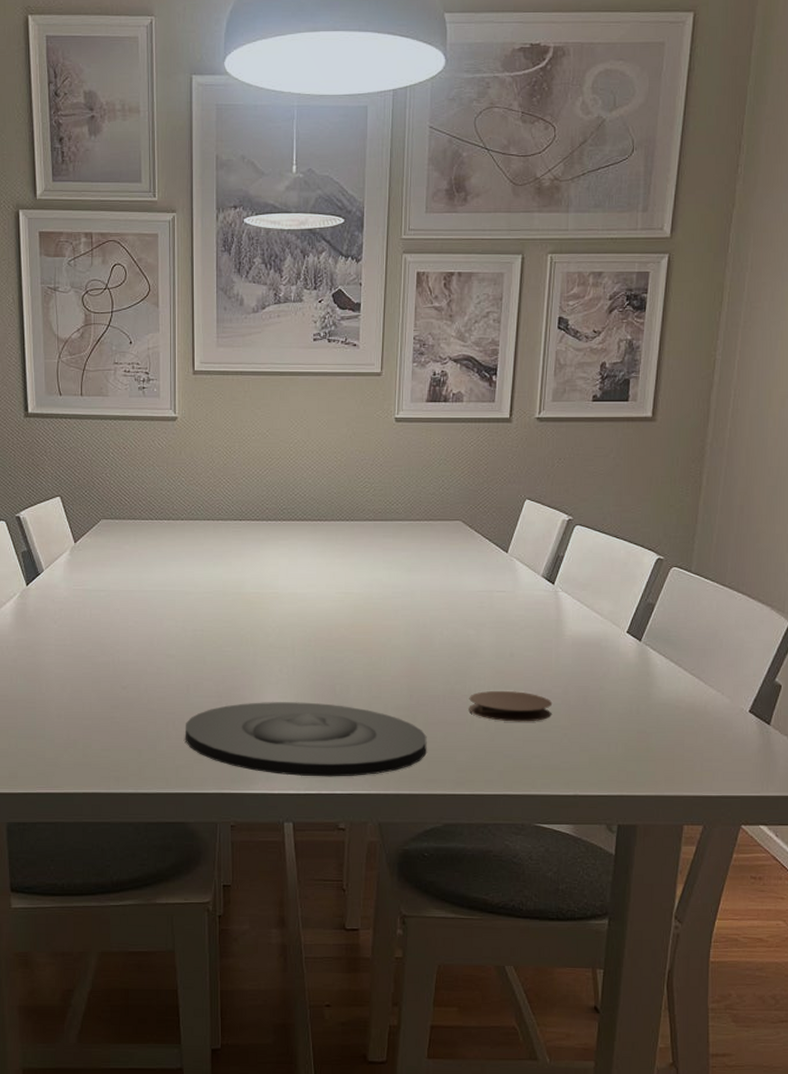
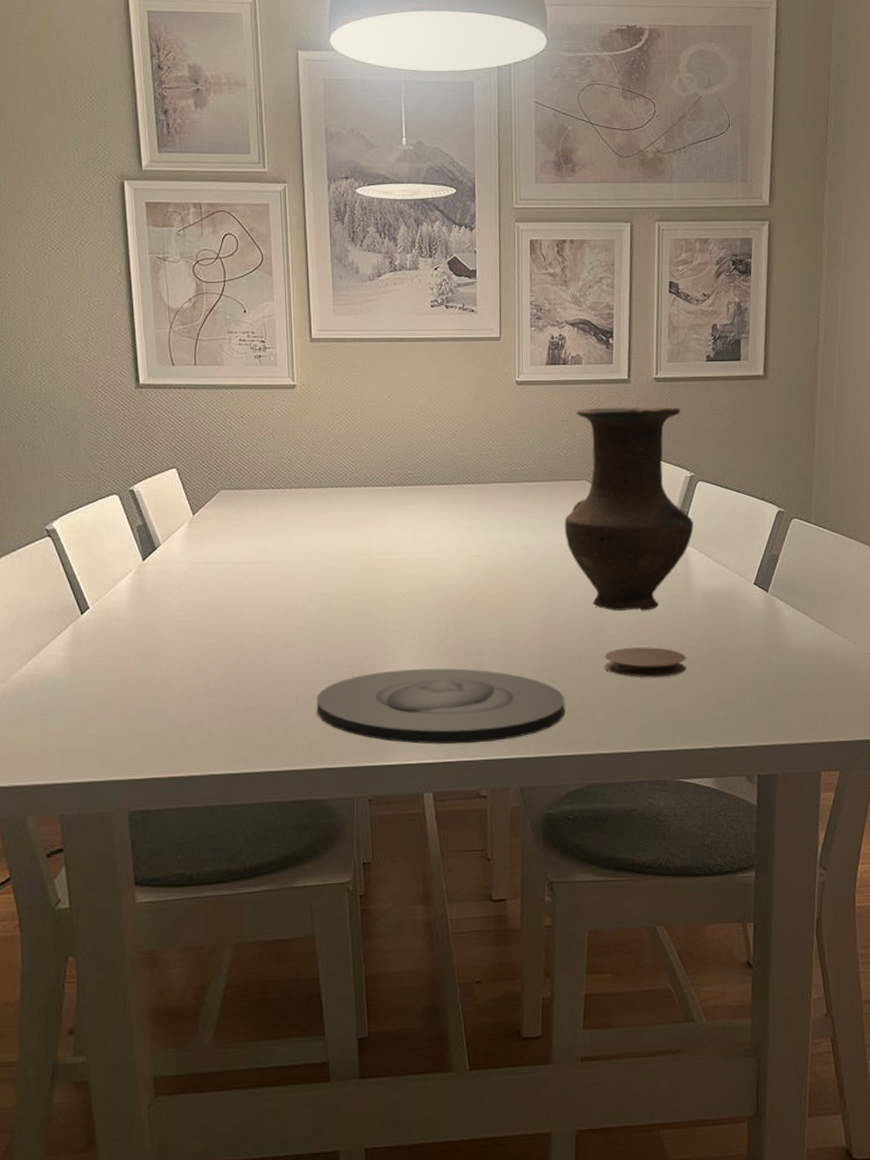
vase: none [436,446,568,655] -> present [564,406,694,611]

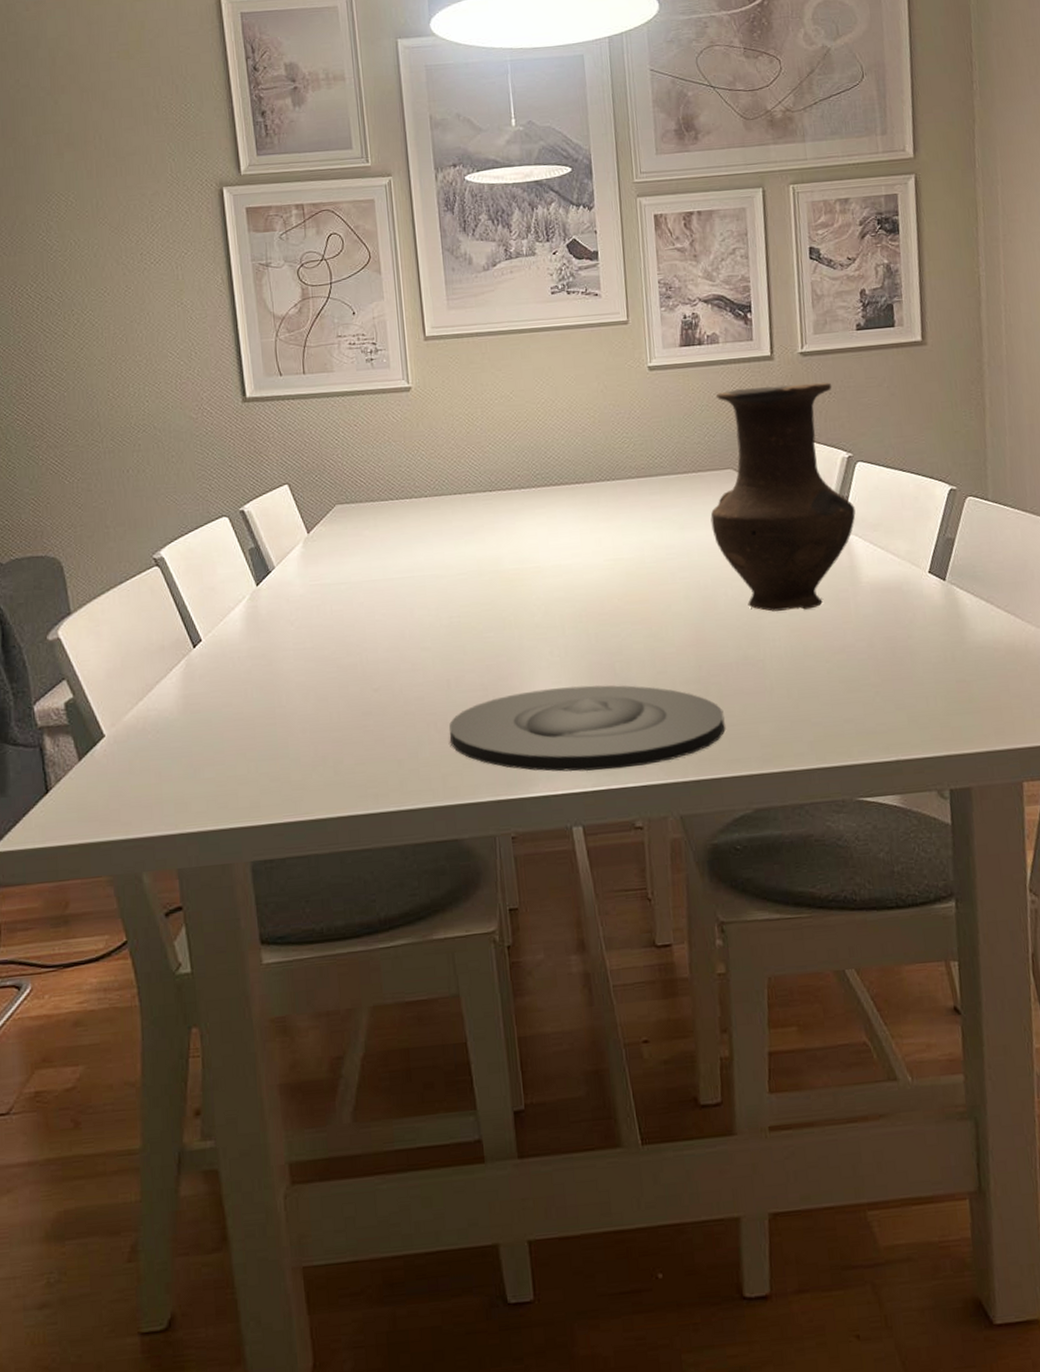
coaster: present [604,646,687,678] -> none [765,649,859,685]

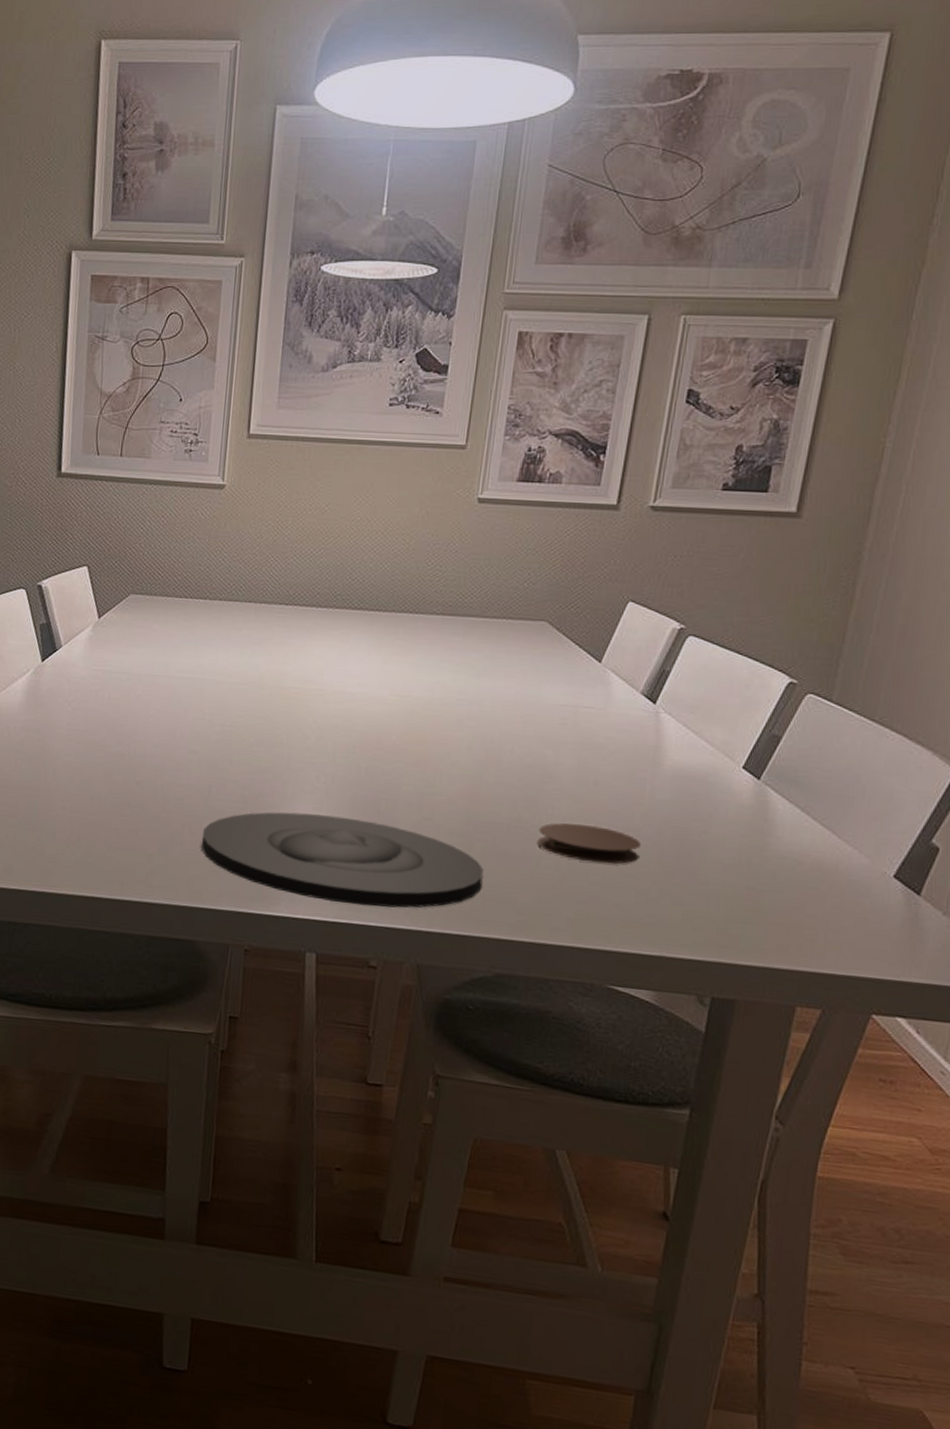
vase: present [710,382,856,612] -> none [511,536,680,783]
coaster: none [765,649,859,685] -> present [537,823,642,865]

